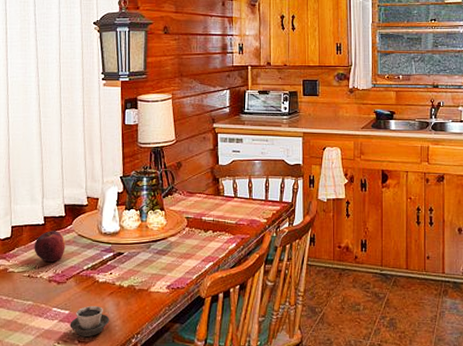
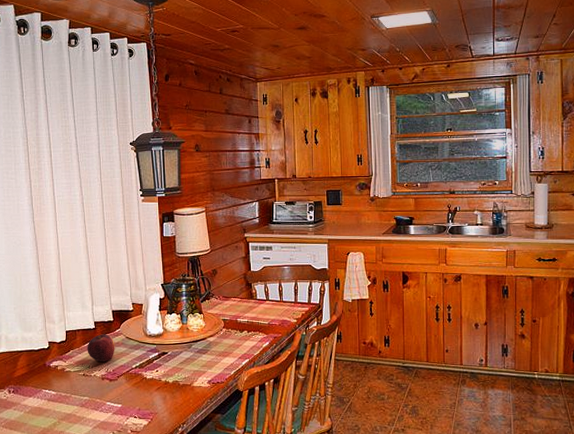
cup: present [70,305,110,336] -> none [122,399,158,427]

